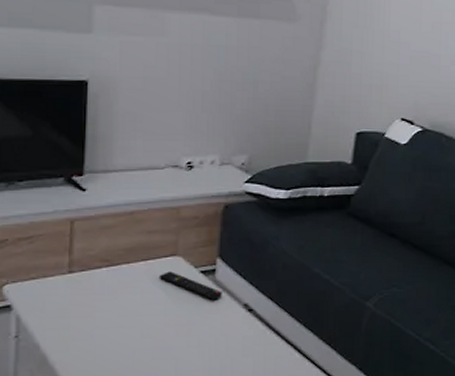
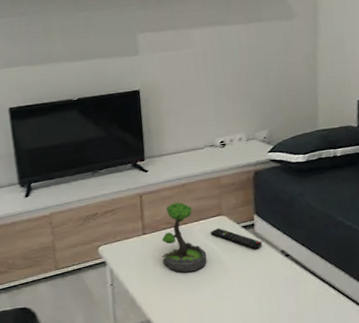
plant: none [91,234,151,325] -> present [162,202,207,272]

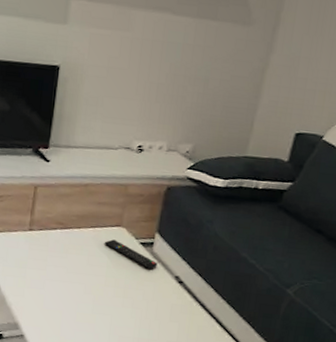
plant: present [162,202,207,272] -> none [44,202,96,281]

